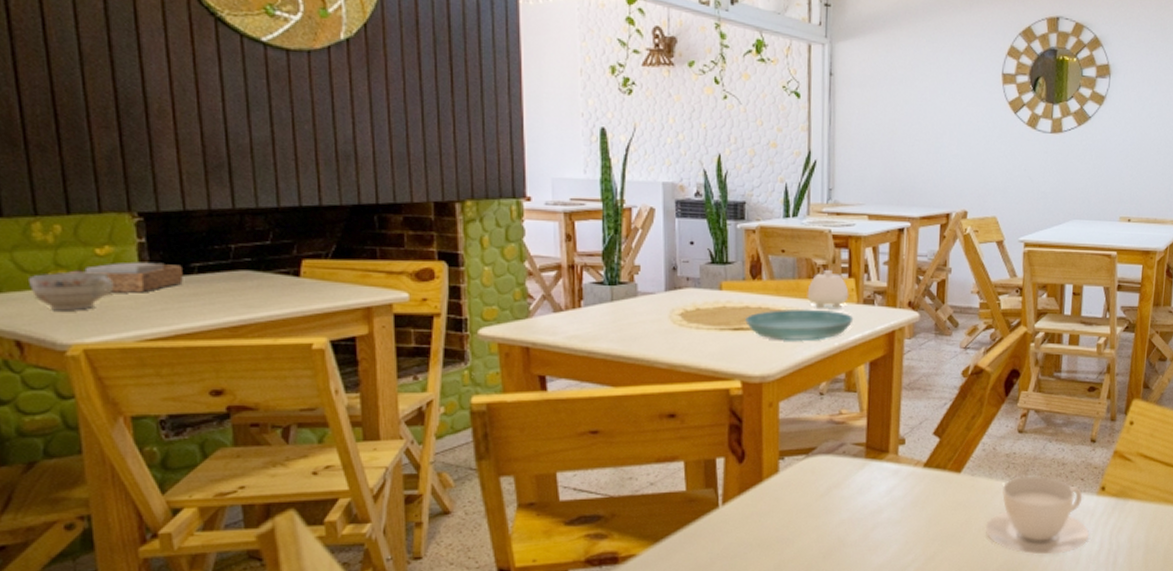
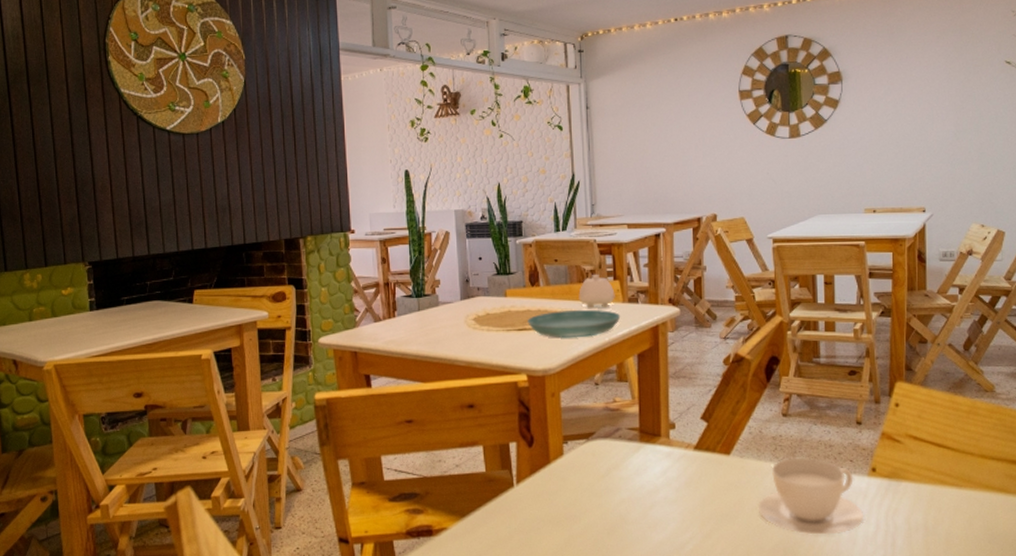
teacup: present [29,271,114,311] -> none [22,307,73,337]
napkin holder: present [68,261,183,293] -> none [45,298,116,322]

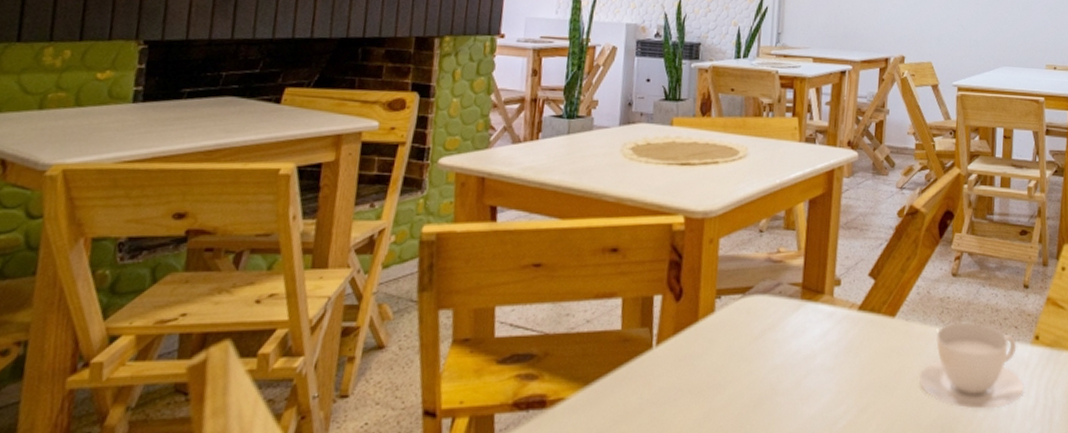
saucer: present [527,309,621,338] -> none [692,145,796,178]
sugar bowl: present [578,274,615,309] -> none [752,108,792,146]

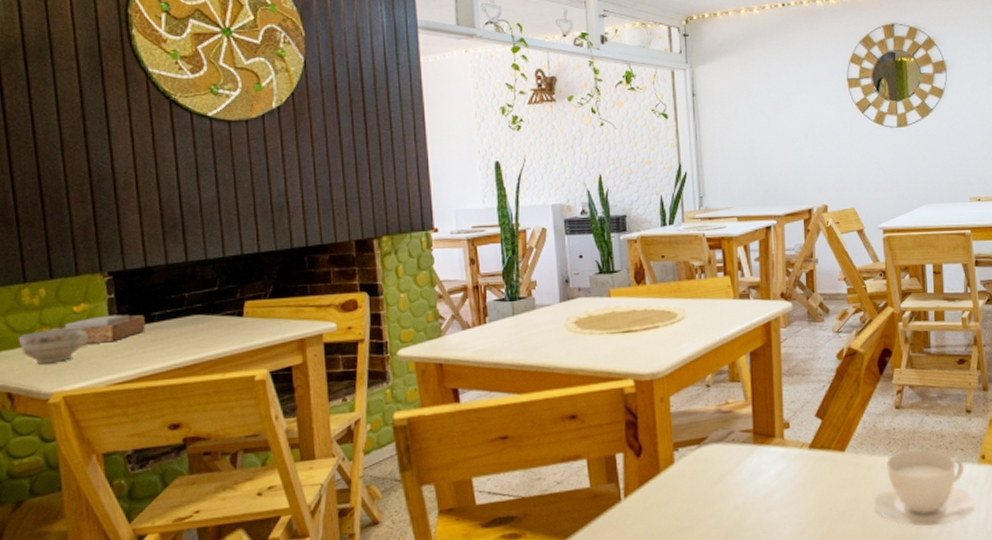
teacup: none [27,94,107,132] -> present [19,327,89,364]
napkin holder: none [67,86,173,116] -> present [51,314,145,344]

